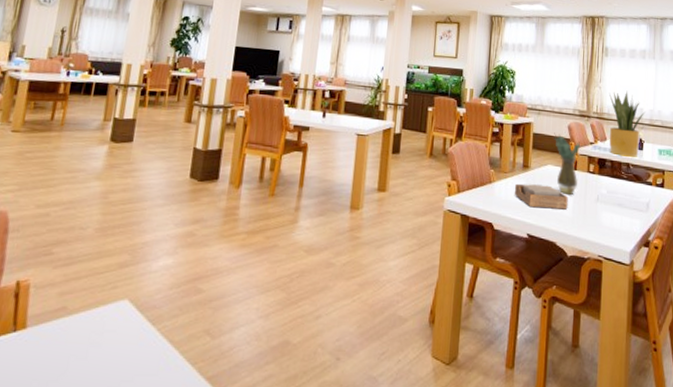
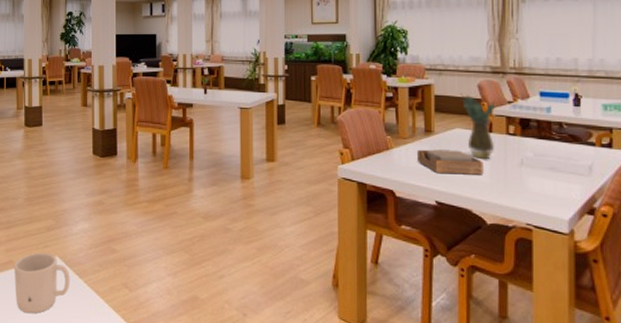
mug: none [62,295,141,374] -> present [13,252,70,314]
planter: present [609,90,645,157] -> none [530,39,582,115]

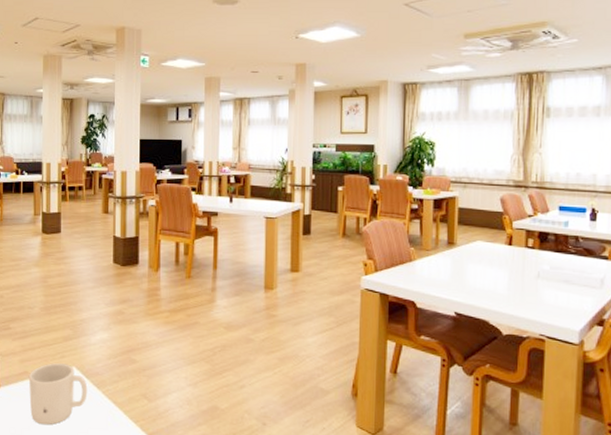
napkin holder: present [416,149,484,175] -> none [438,261,502,287]
vase: present [460,93,496,159] -> none [483,206,517,271]

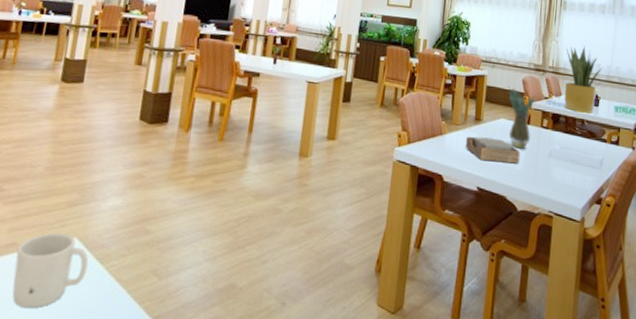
napkin holder: none [438,261,502,287] -> present [465,136,520,164]
vase: none [483,206,517,271] -> present [507,86,535,149]
planter: none [552,155,600,229] -> present [564,45,603,114]

